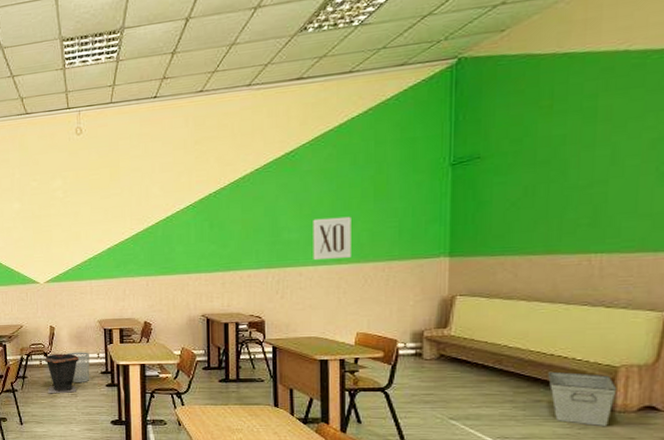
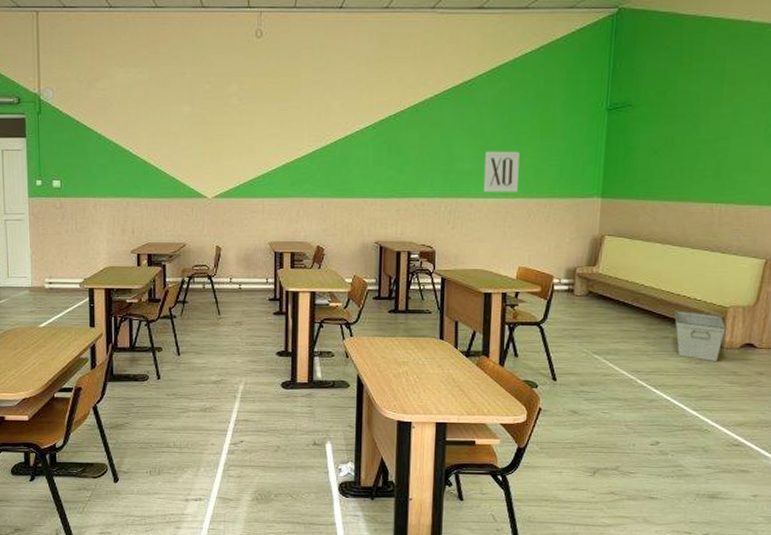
bucket: present [45,352,80,394] -> none [209,276,247,322]
waste bin: present [66,352,90,382] -> none [232,276,257,309]

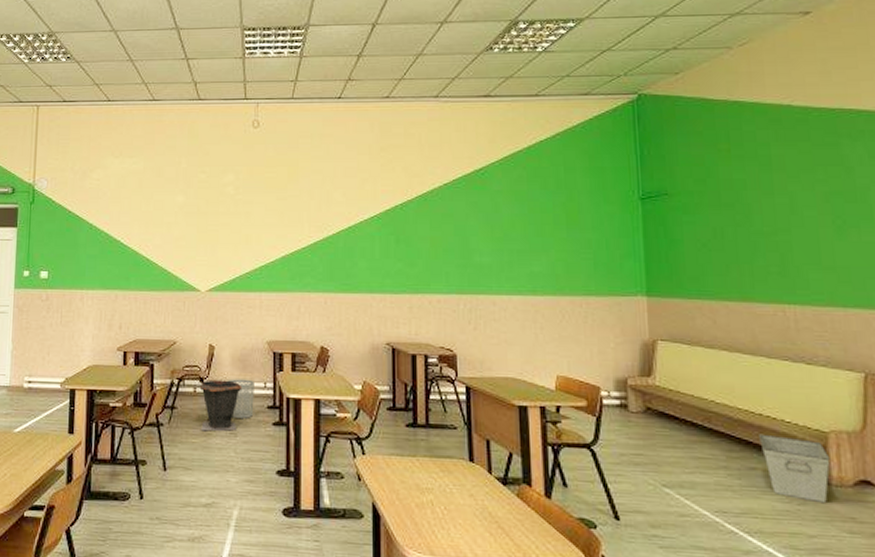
bucket: none [209,276,247,322] -> present [200,378,243,432]
waste bin: none [232,276,257,309] -> present [227,379,254,418]
wall art: present [483,151,520,193] -> none [505,243,546,289]

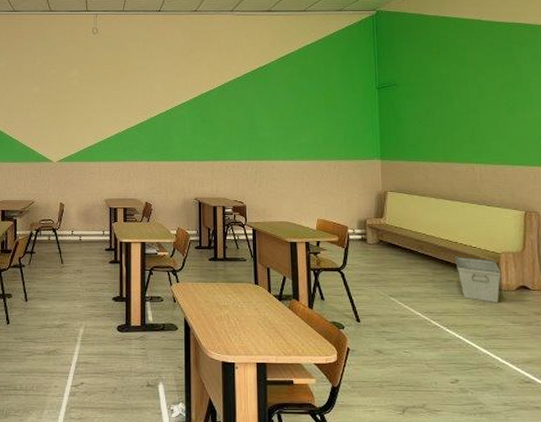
bucket: present [200,378,243,432] -> none [54,229,86,270]
waste bin: present [227,379,254,418] -> none [74,229,95,259]

